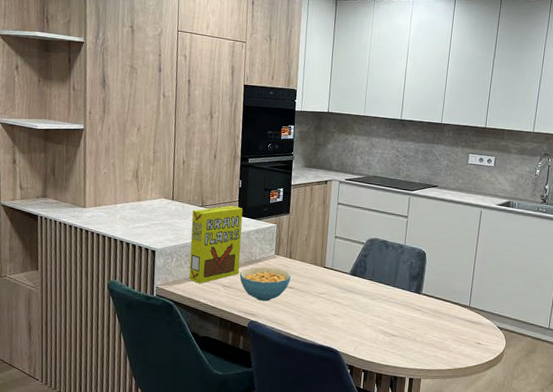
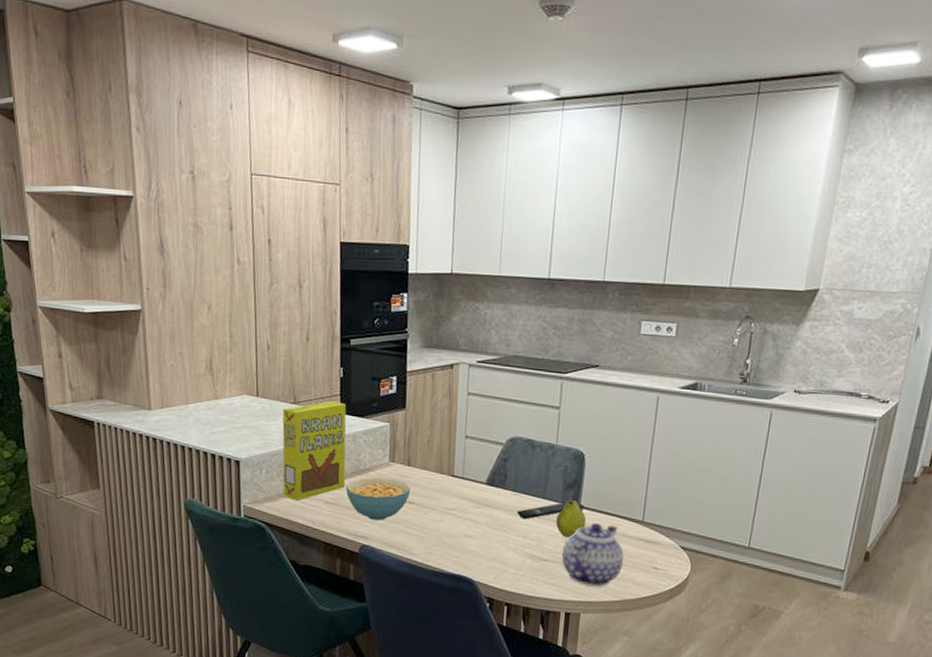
remote control: none [373,290,426,303] -> present [516,502,585,520]
fruit: none [403,287,427,318] -> present [555,498,587,538]
teapot: none [407,307,455,358] -> present [561,523,624,587]

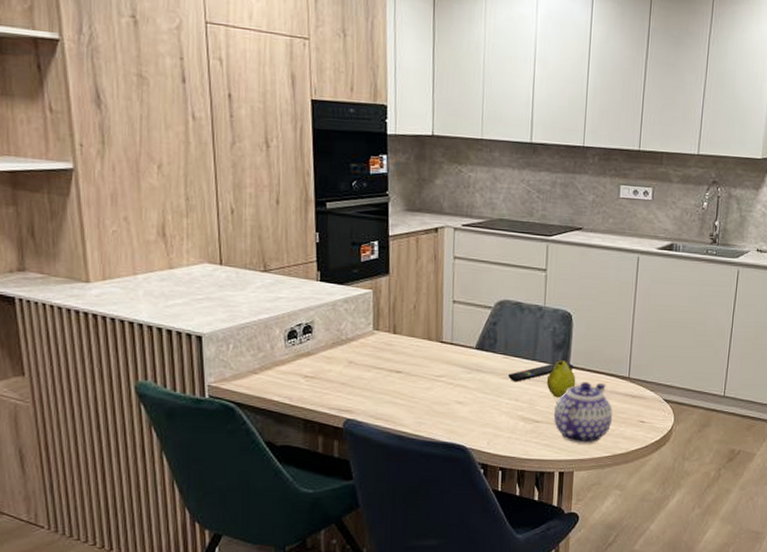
cereal box: present [282,401,347,501] -> none [250,268,326,376]
cereal bowl: present [345,477,410,521] -> none [326,348,397,392]

